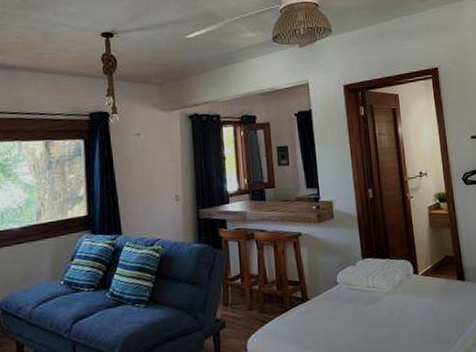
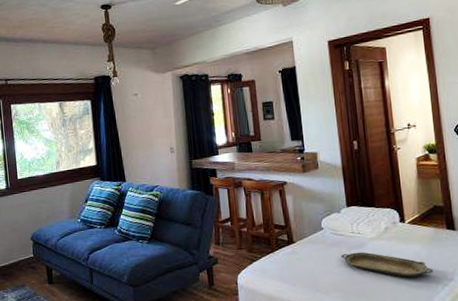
serving tray: none [356,307,446,333] -> present [341,252,434,278]

